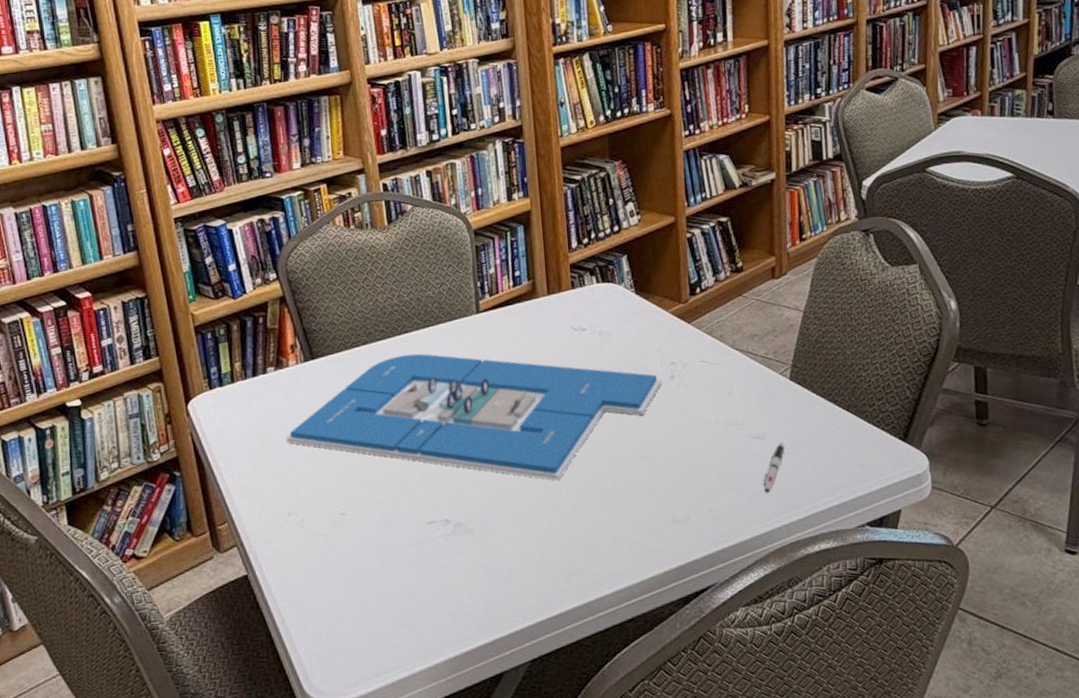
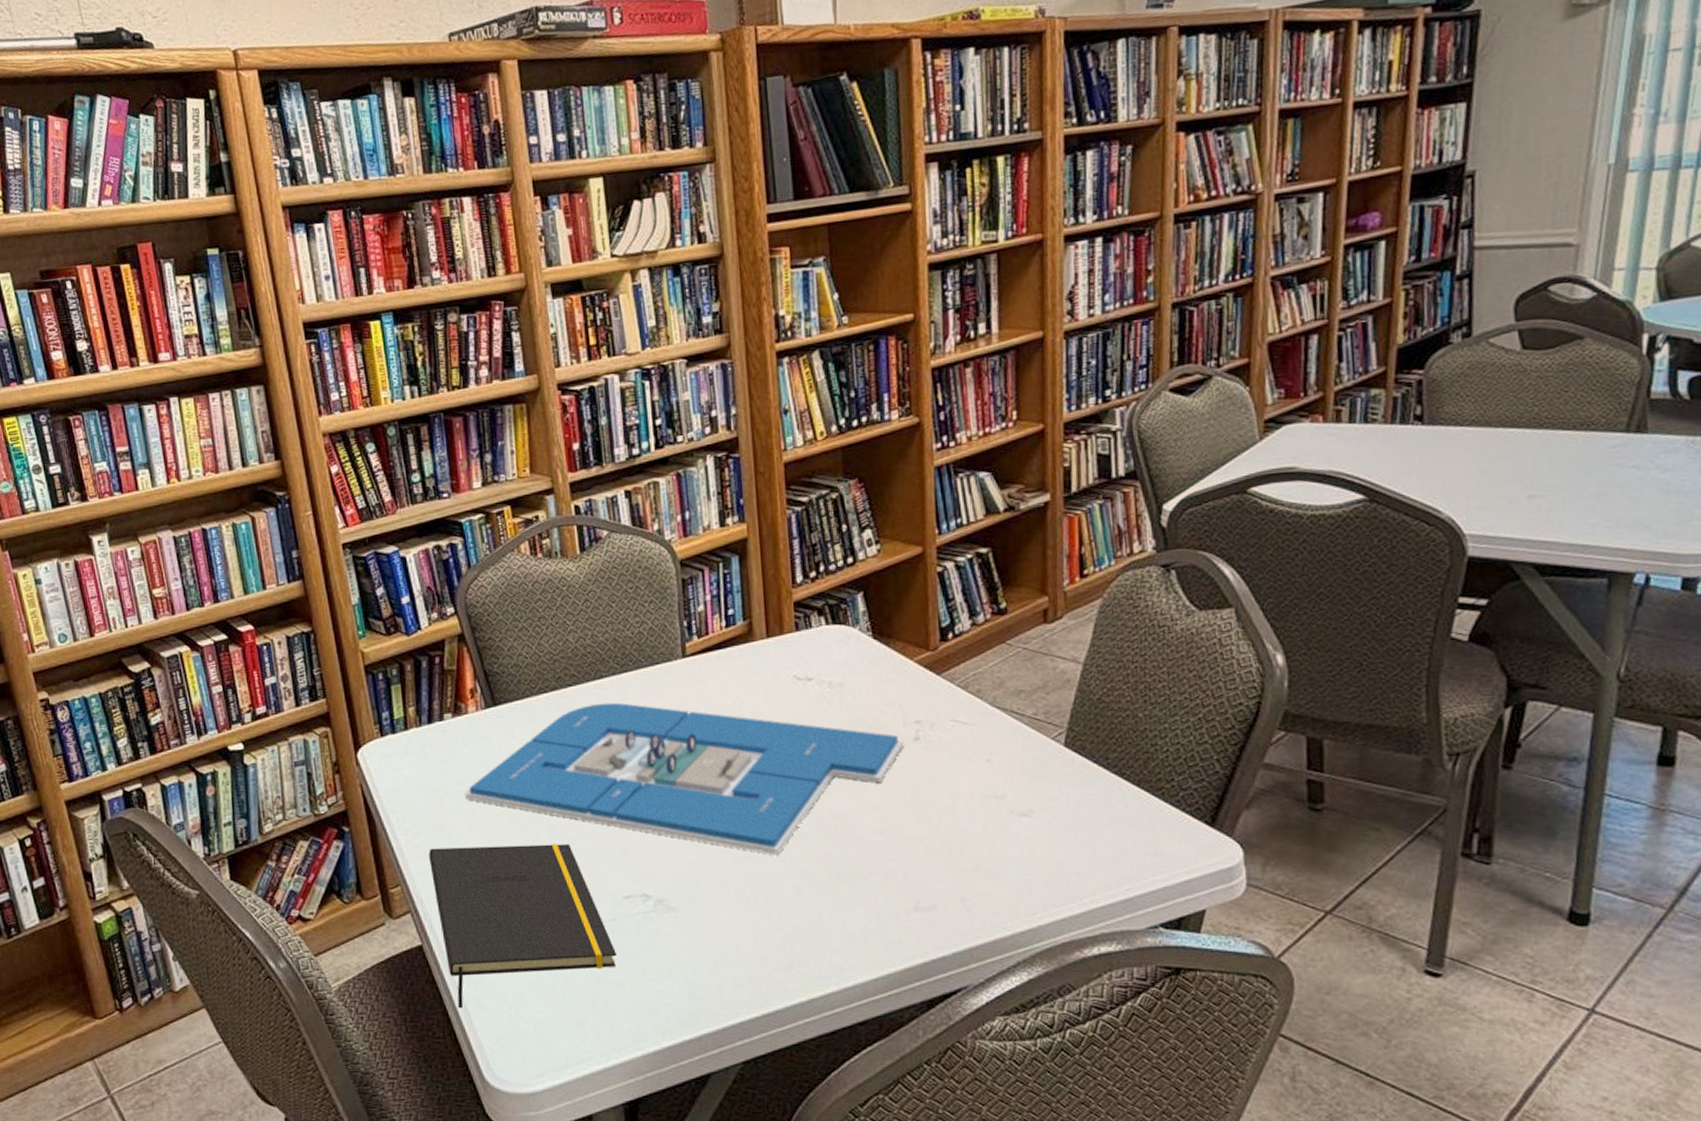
notepad: none [253,478,421,630] -> present [429,843,616,1009]
pen: present [763,441,784,494] -> none [1028,820,1056,883]

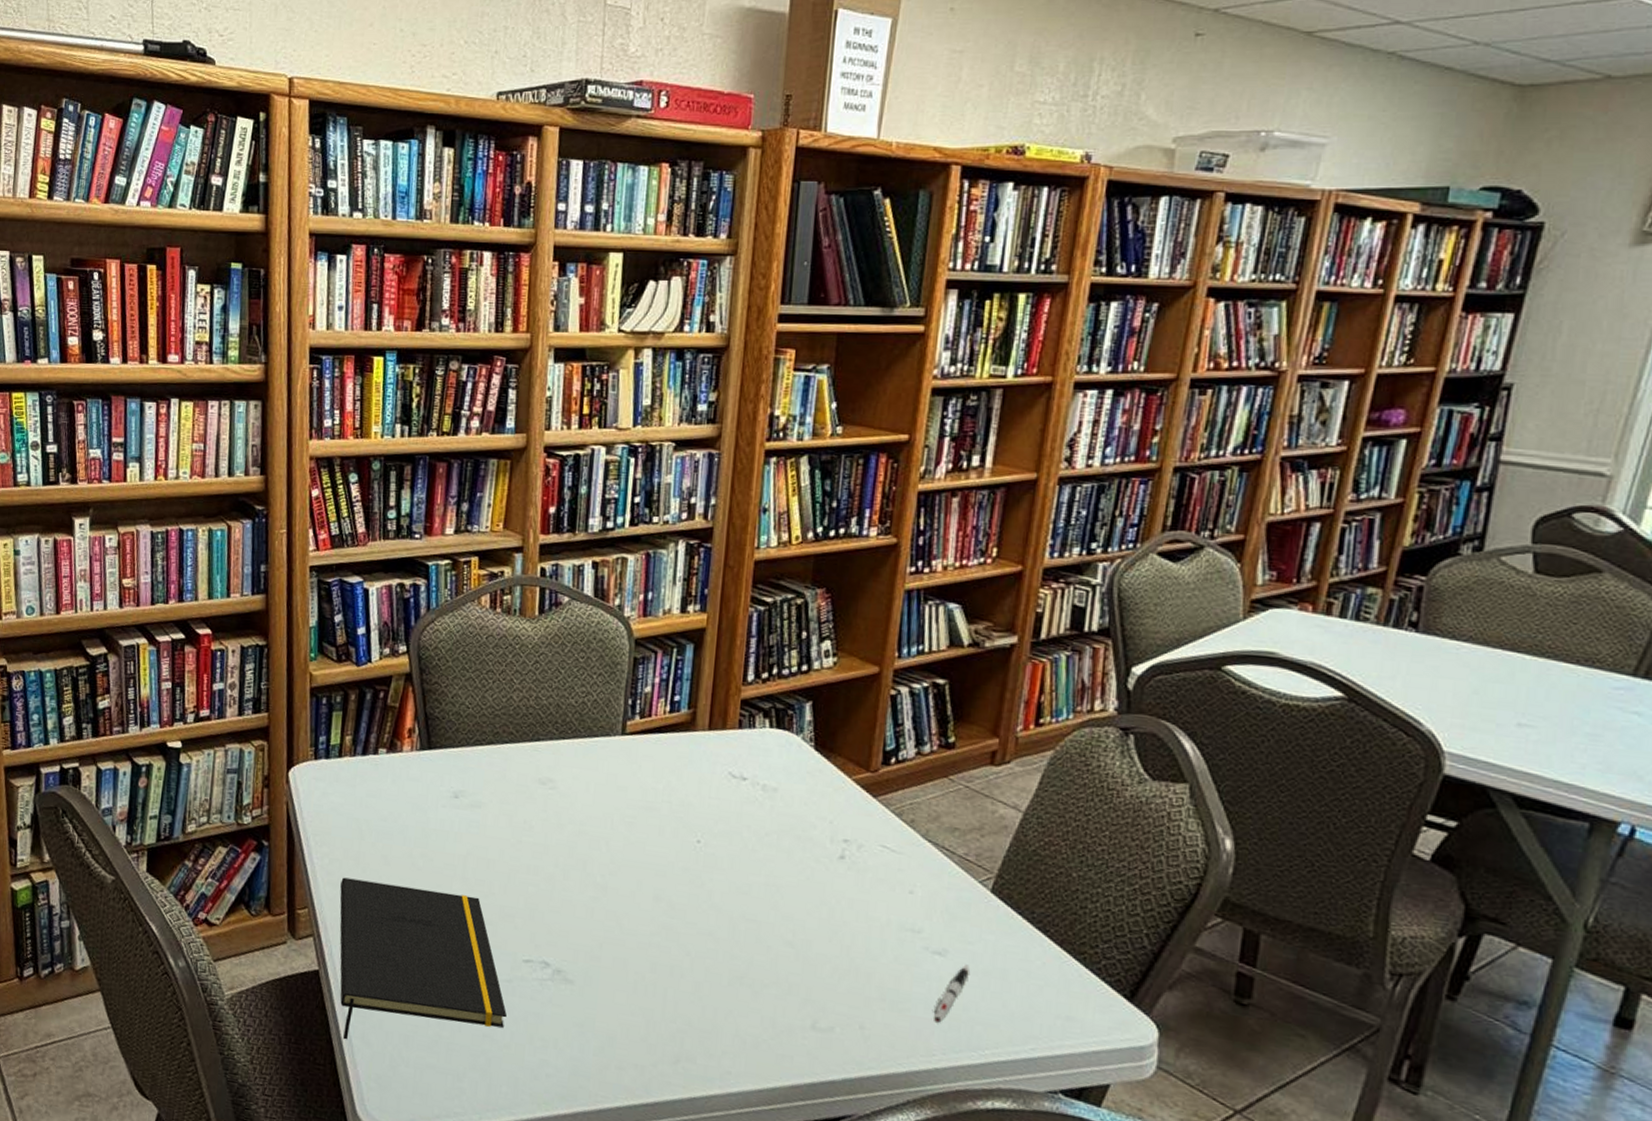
board game: present [465,702,904,855] -> none [386,765,828,947]
pen: none [1028,820,1056,883] -> present [933,964,970,1024]

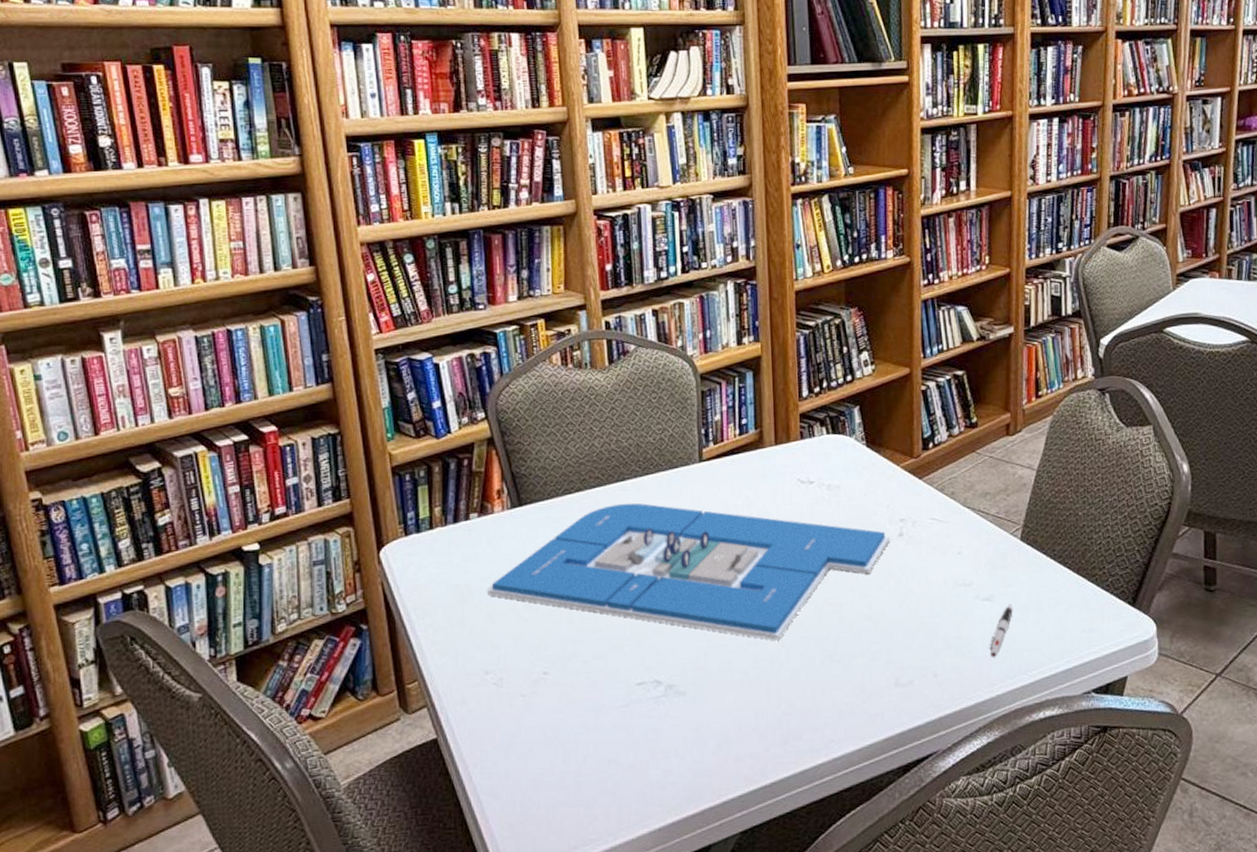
notepad: present [339,877,507,1040] -> none [448,635,627,799]
board game: none [386,765,828,947] -> present [487,503,890,640]

